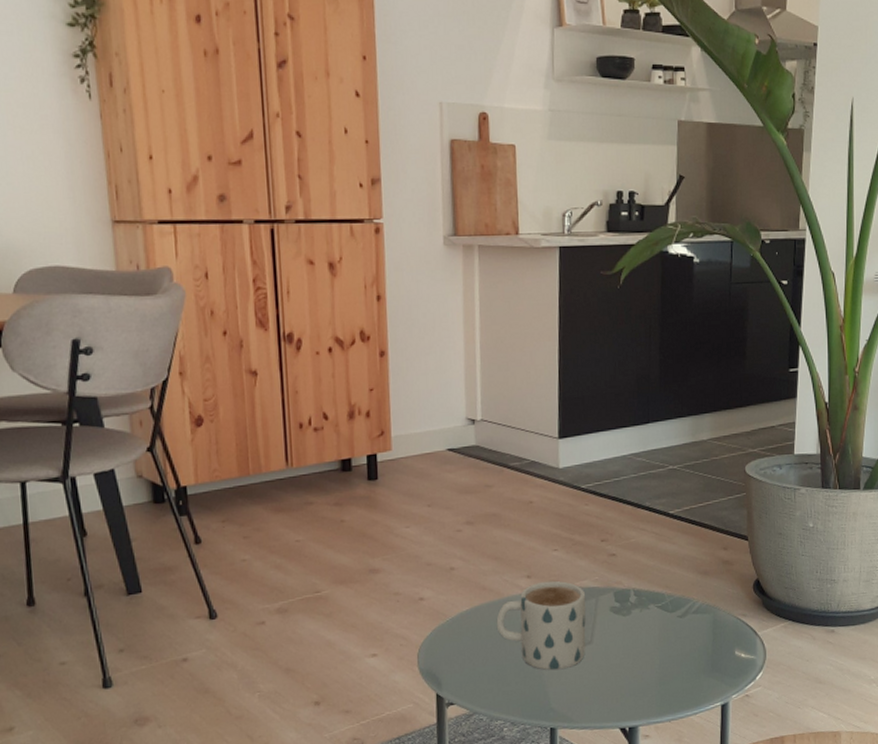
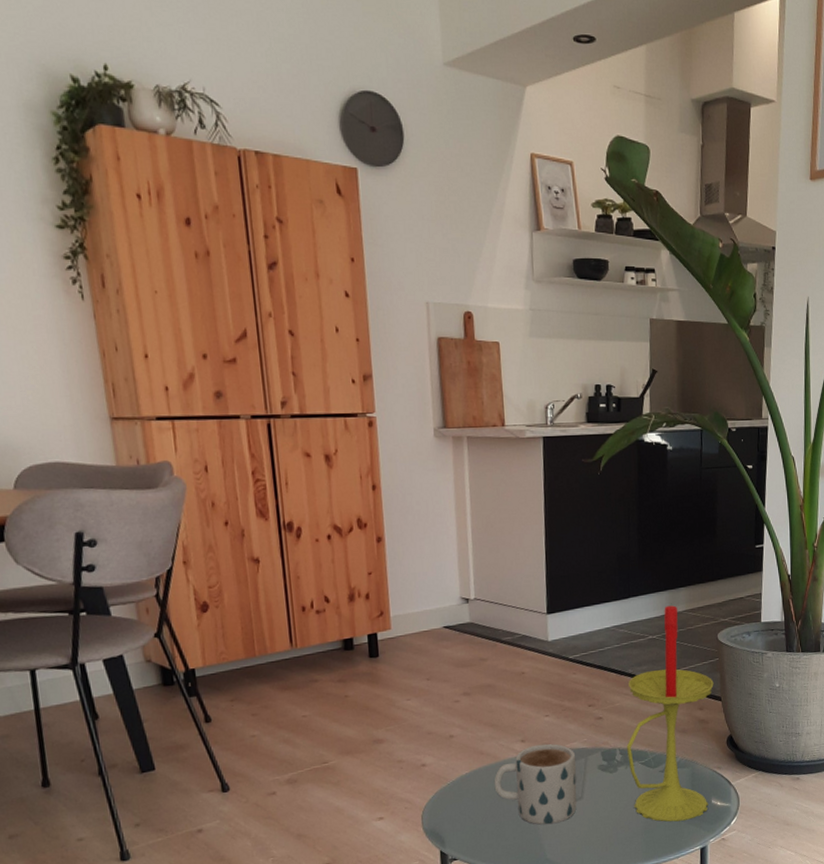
candle: none [641,430,740,674] -> present [626,603,714,822]

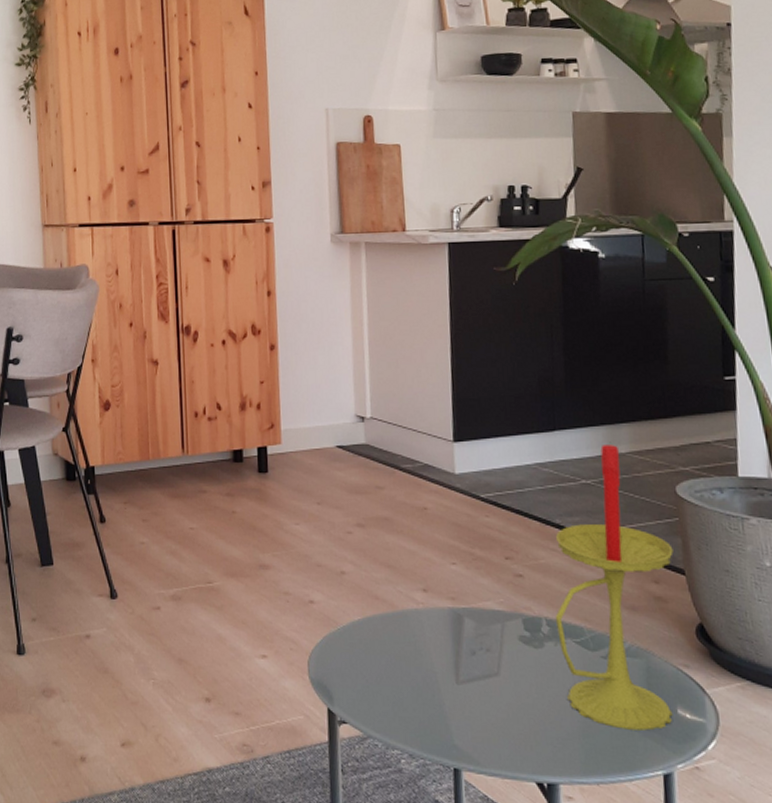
mug: present [494,743,577,825] -> none [390,597,492,702]

